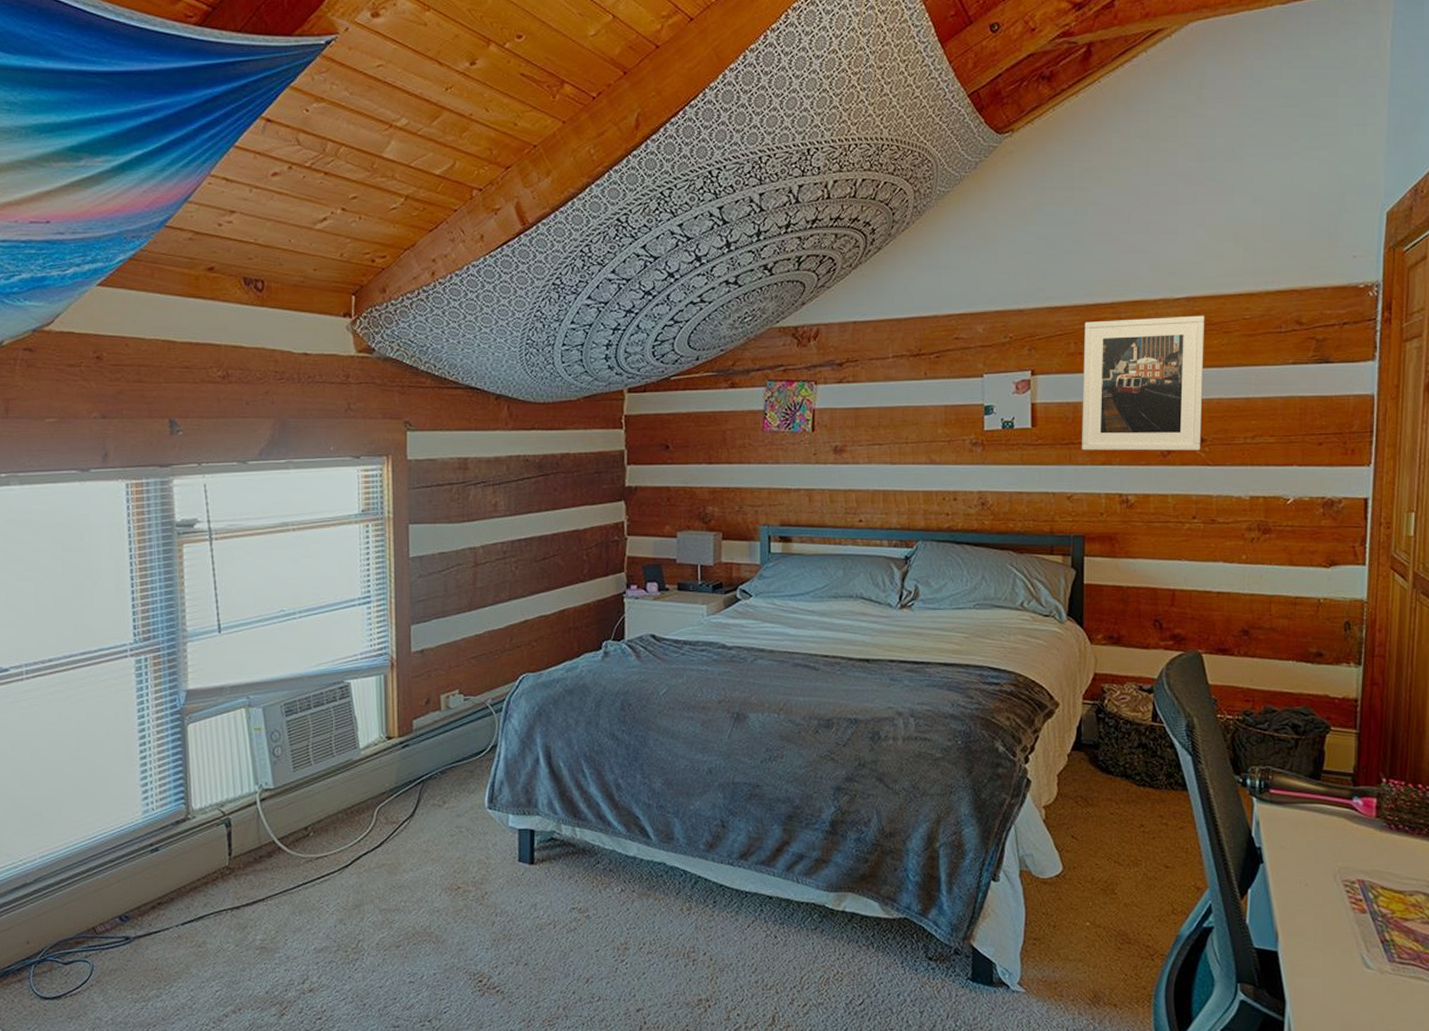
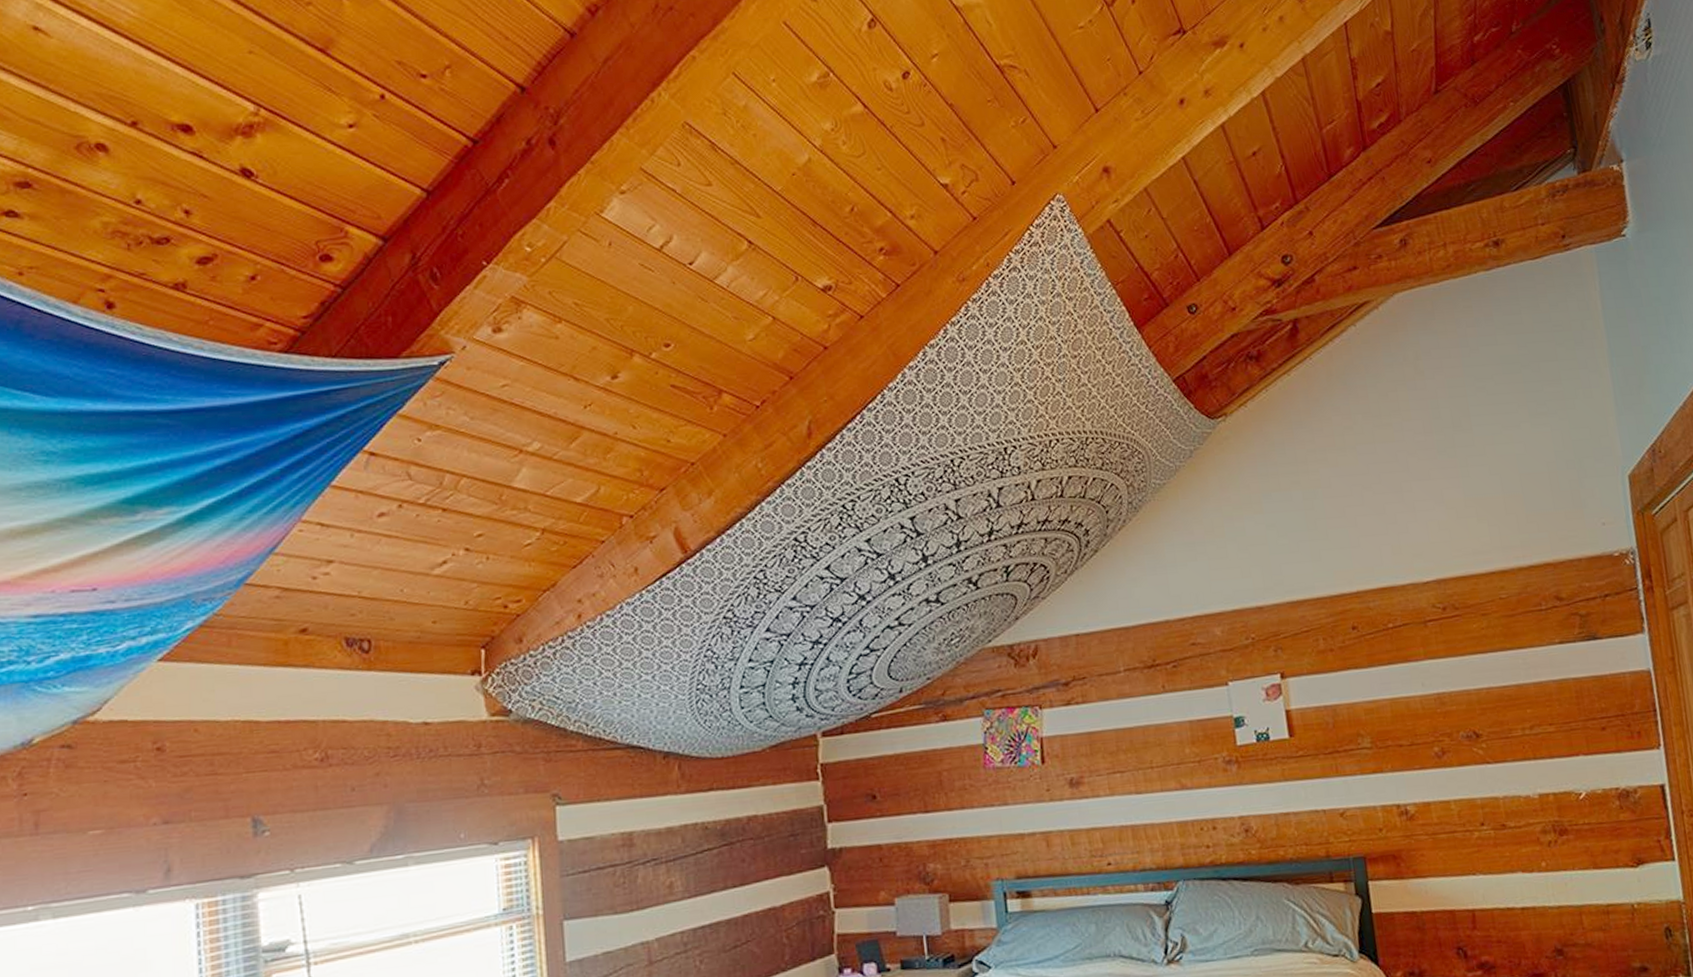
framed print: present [1081,315,1205,451] -> none [1331,598,1477,759]

